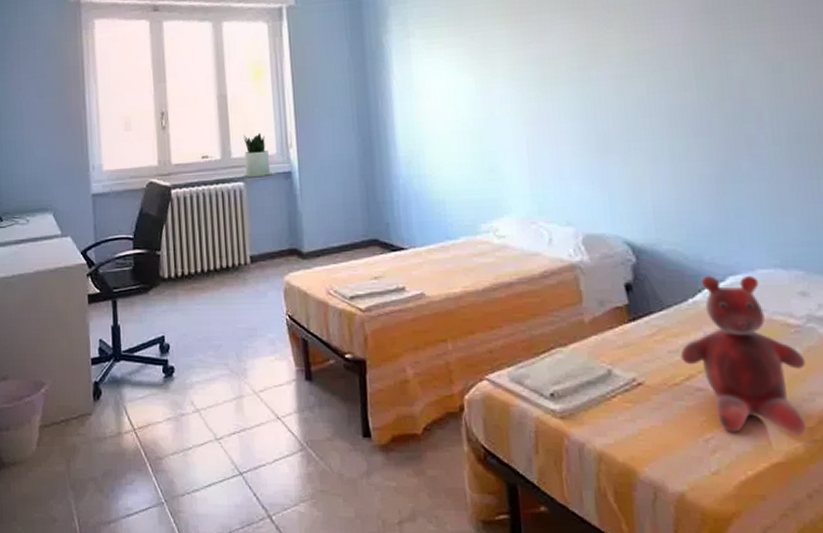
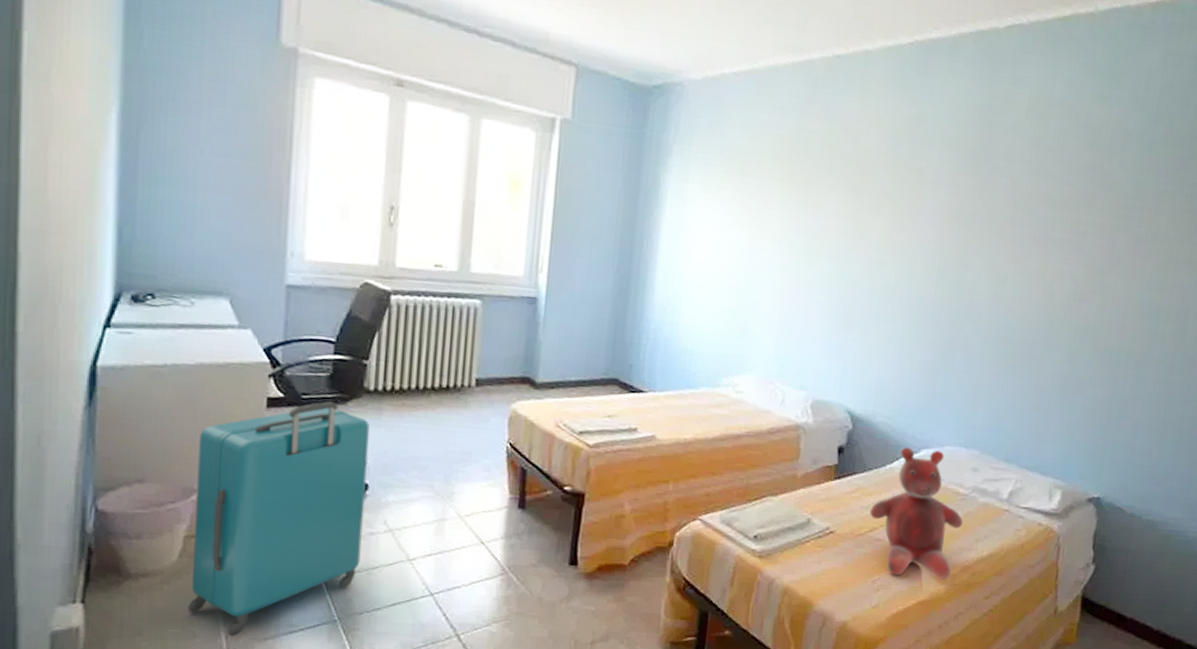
suitcase: none [42,293,176,520] -> present [188,401,370,636]
planter: present [243,133,272,178] -> none [481,250,516,299]

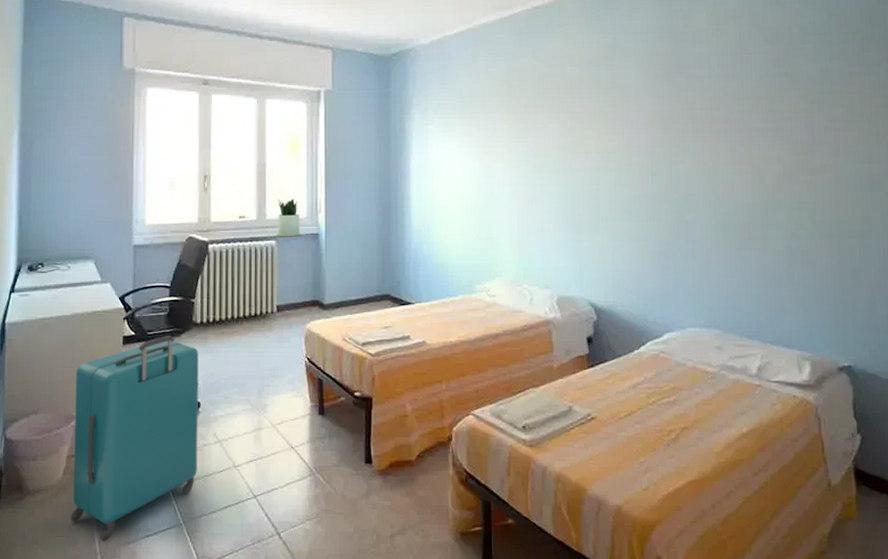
planter: none [481,250,516,299] -> present [276,198,302,237]
teddy bear: present [869,447,964,582] -> none [625,332,718,460]

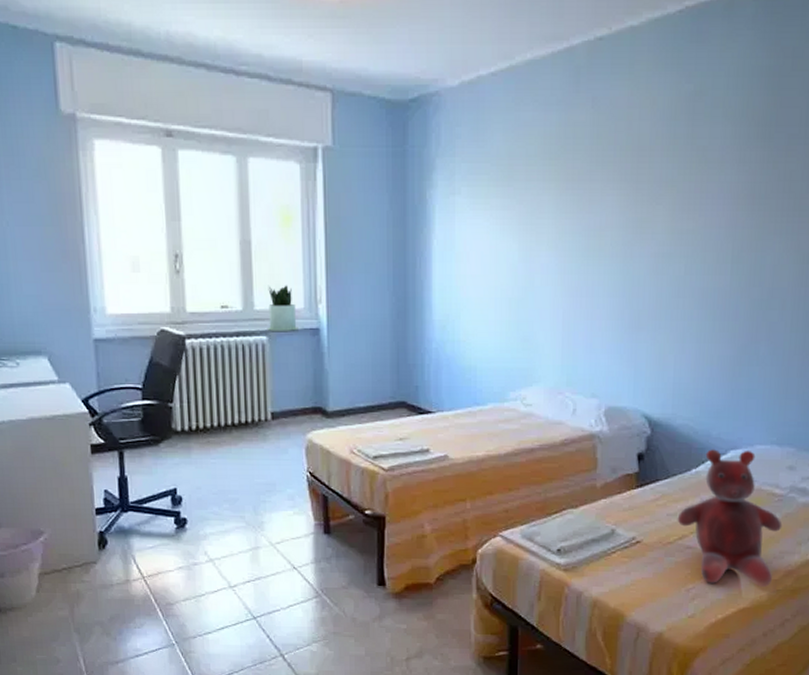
suitcase: present [71,336,199,541] -> none [39,444,188,660]
teddy bear: none [625,332,718,460] -> present [677,449,783,588]

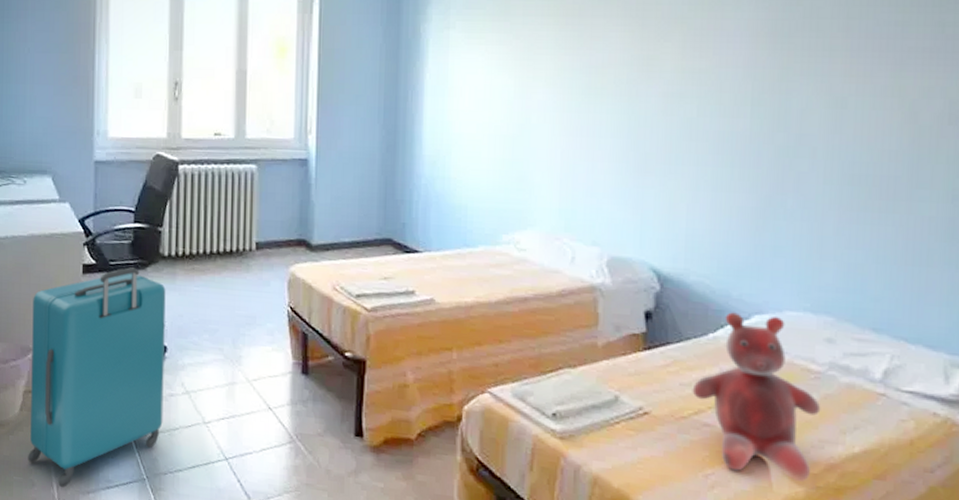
suitcase: none [39,444,188,660] -> present [28,267,166,487]
planter: present [266,285,298,332] -> none [256,114,287,162]

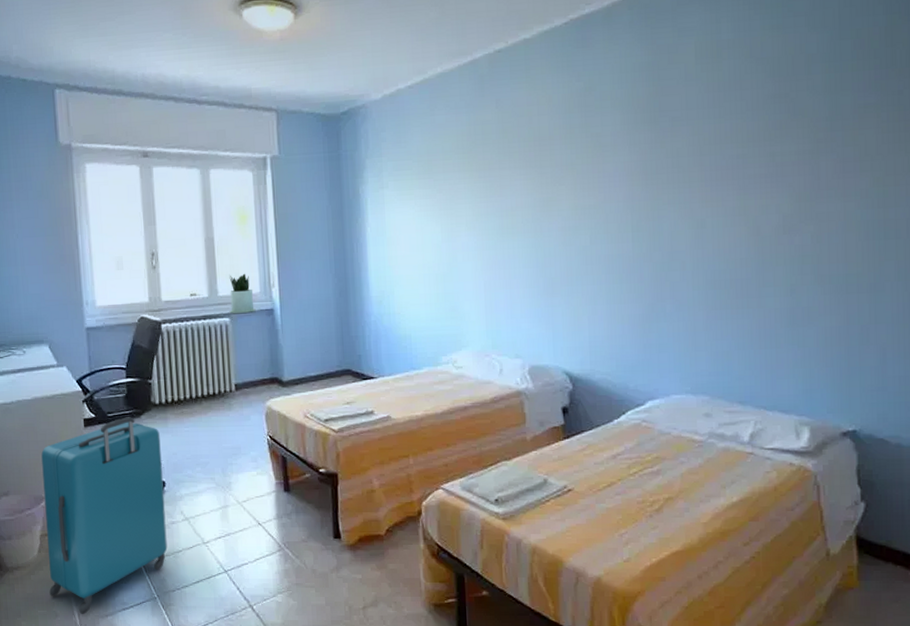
planter: none [256,114,287,162] -> present [229,273,256,314]
teddy bear: present [692,312,821,483] -> none [604,400,705,531]

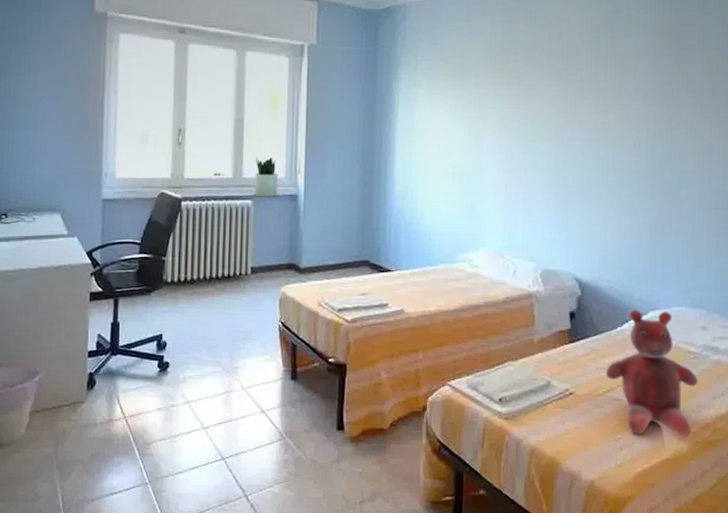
suitcase: present [41,417,168,614] -> none [33,293,169,497]
teddy bear: none [604,400,705,531] -> present [605,310,698,440]

